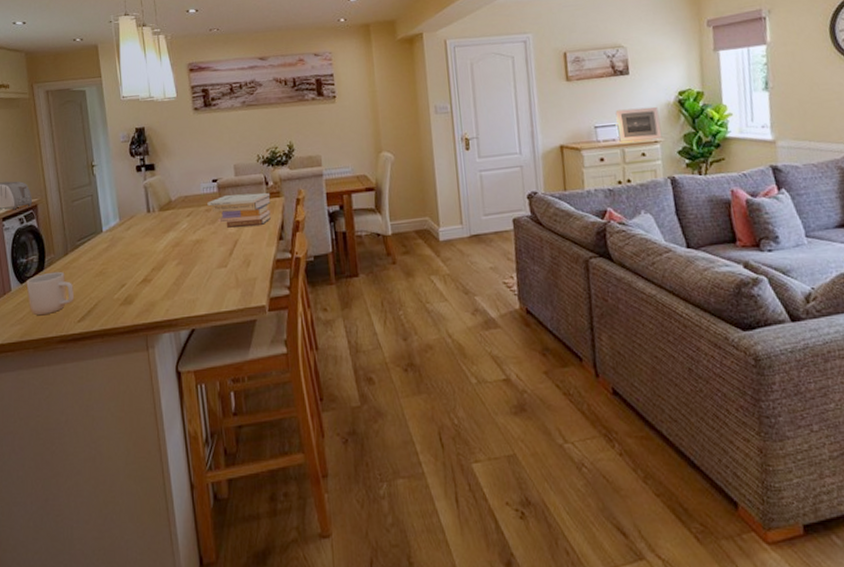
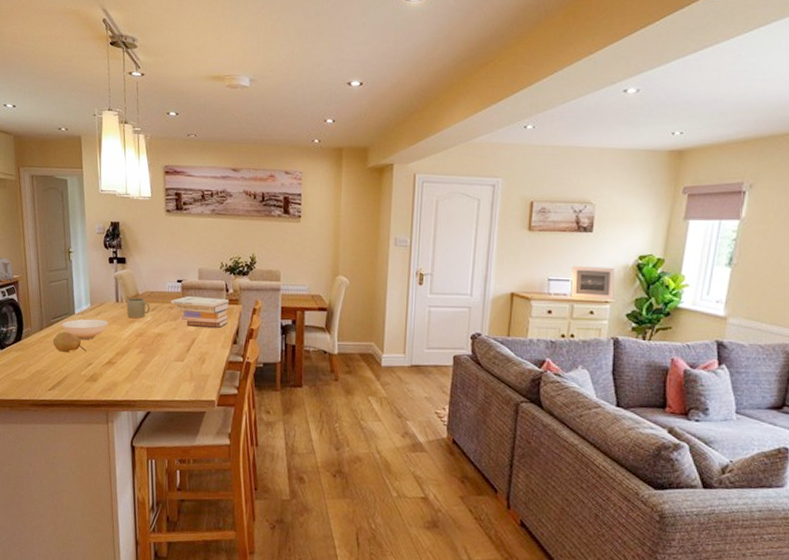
mug: present [26,271,75,316] -> none [5,343,47,380]
fruit: none [80,253,119,277] -> present [53,332,87,352]
bowl: none [88,233,141,260] -> present [61,319,109,340]
mug: none [159,204,185,228] -> present [126,298,150,319]

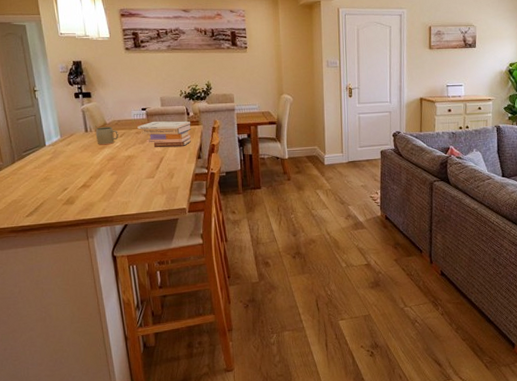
fruit: present [53,332,87,352] -> none [26,163,61,181]
bowl: present [61,319,109,340] -> none [33,148,80,169]
picture frame: present [570,266,615,300] -> none [463,73,494,99]

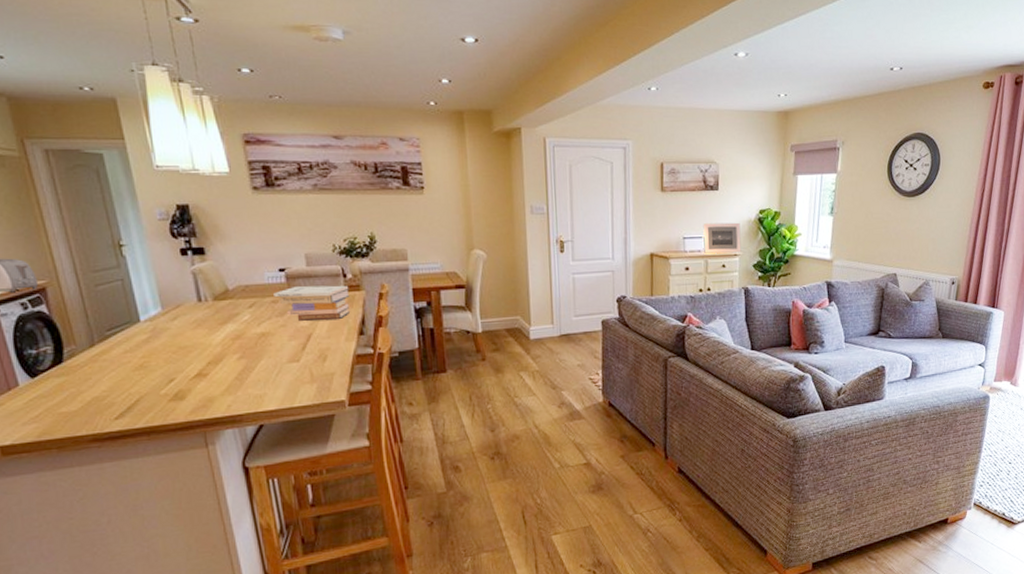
mug: present [95,127,118,145] -> none [213,294,247,320]
picture frame: none [463,73,494,99] -> present [703,222,741,254]

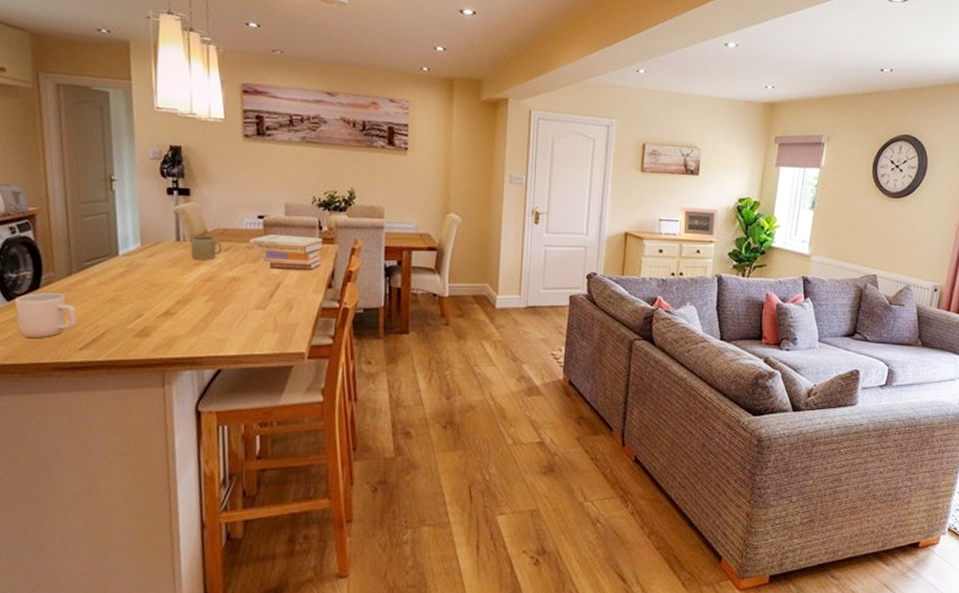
mug: none [39,364,109,413] -> present [14,292,78,339]
mug: none [213,294,247,320] -> present [190,236,222,261]

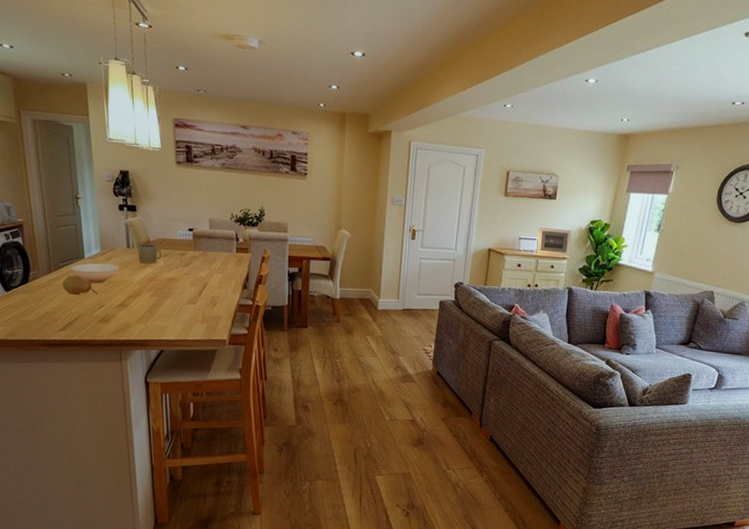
mug: present [14,292,78,339] -> none [11,285,57,321]
fruit: none [86,277,136,302] -> present [62,275,98,295]
bowl: none [99,261,166,287] -> present [70,263,120,283]
books: present [249,235,323,270] -> none [182,244,240,274]

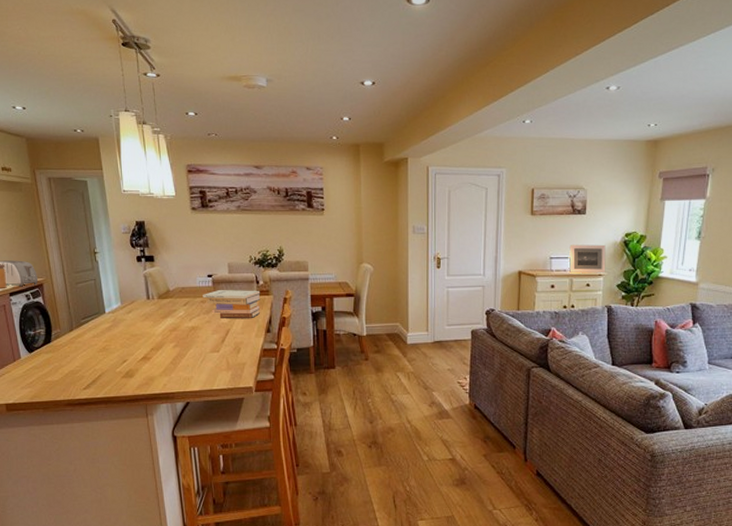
fruit: present [62,275,98,295] -> none [84,331,121,351]
bowl: present [70,263,120,283] -> none [92,317,141,338]
mug: present [137,244,162,264] -> none [158,294,182,314]
books: none [182,244,240,274] -> present [203,290,261,318]

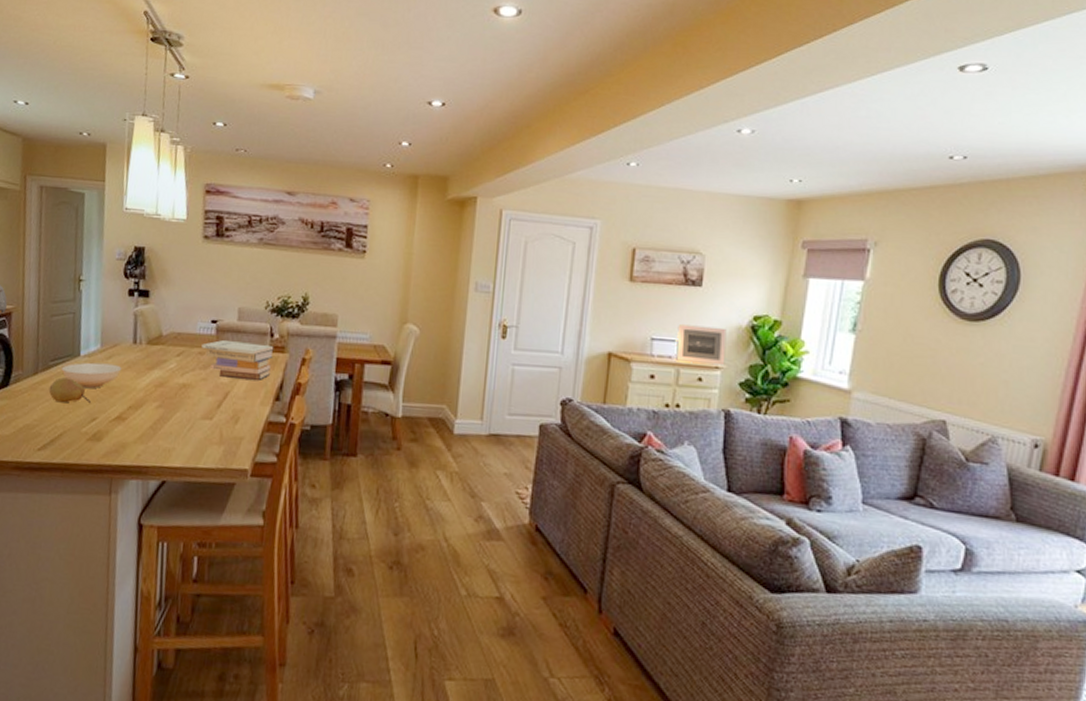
fruit: none [84,331,121,351] -> present [48,377,92,404]
bowl: none [92,317,141,338] -> present [61,362,122,389]

